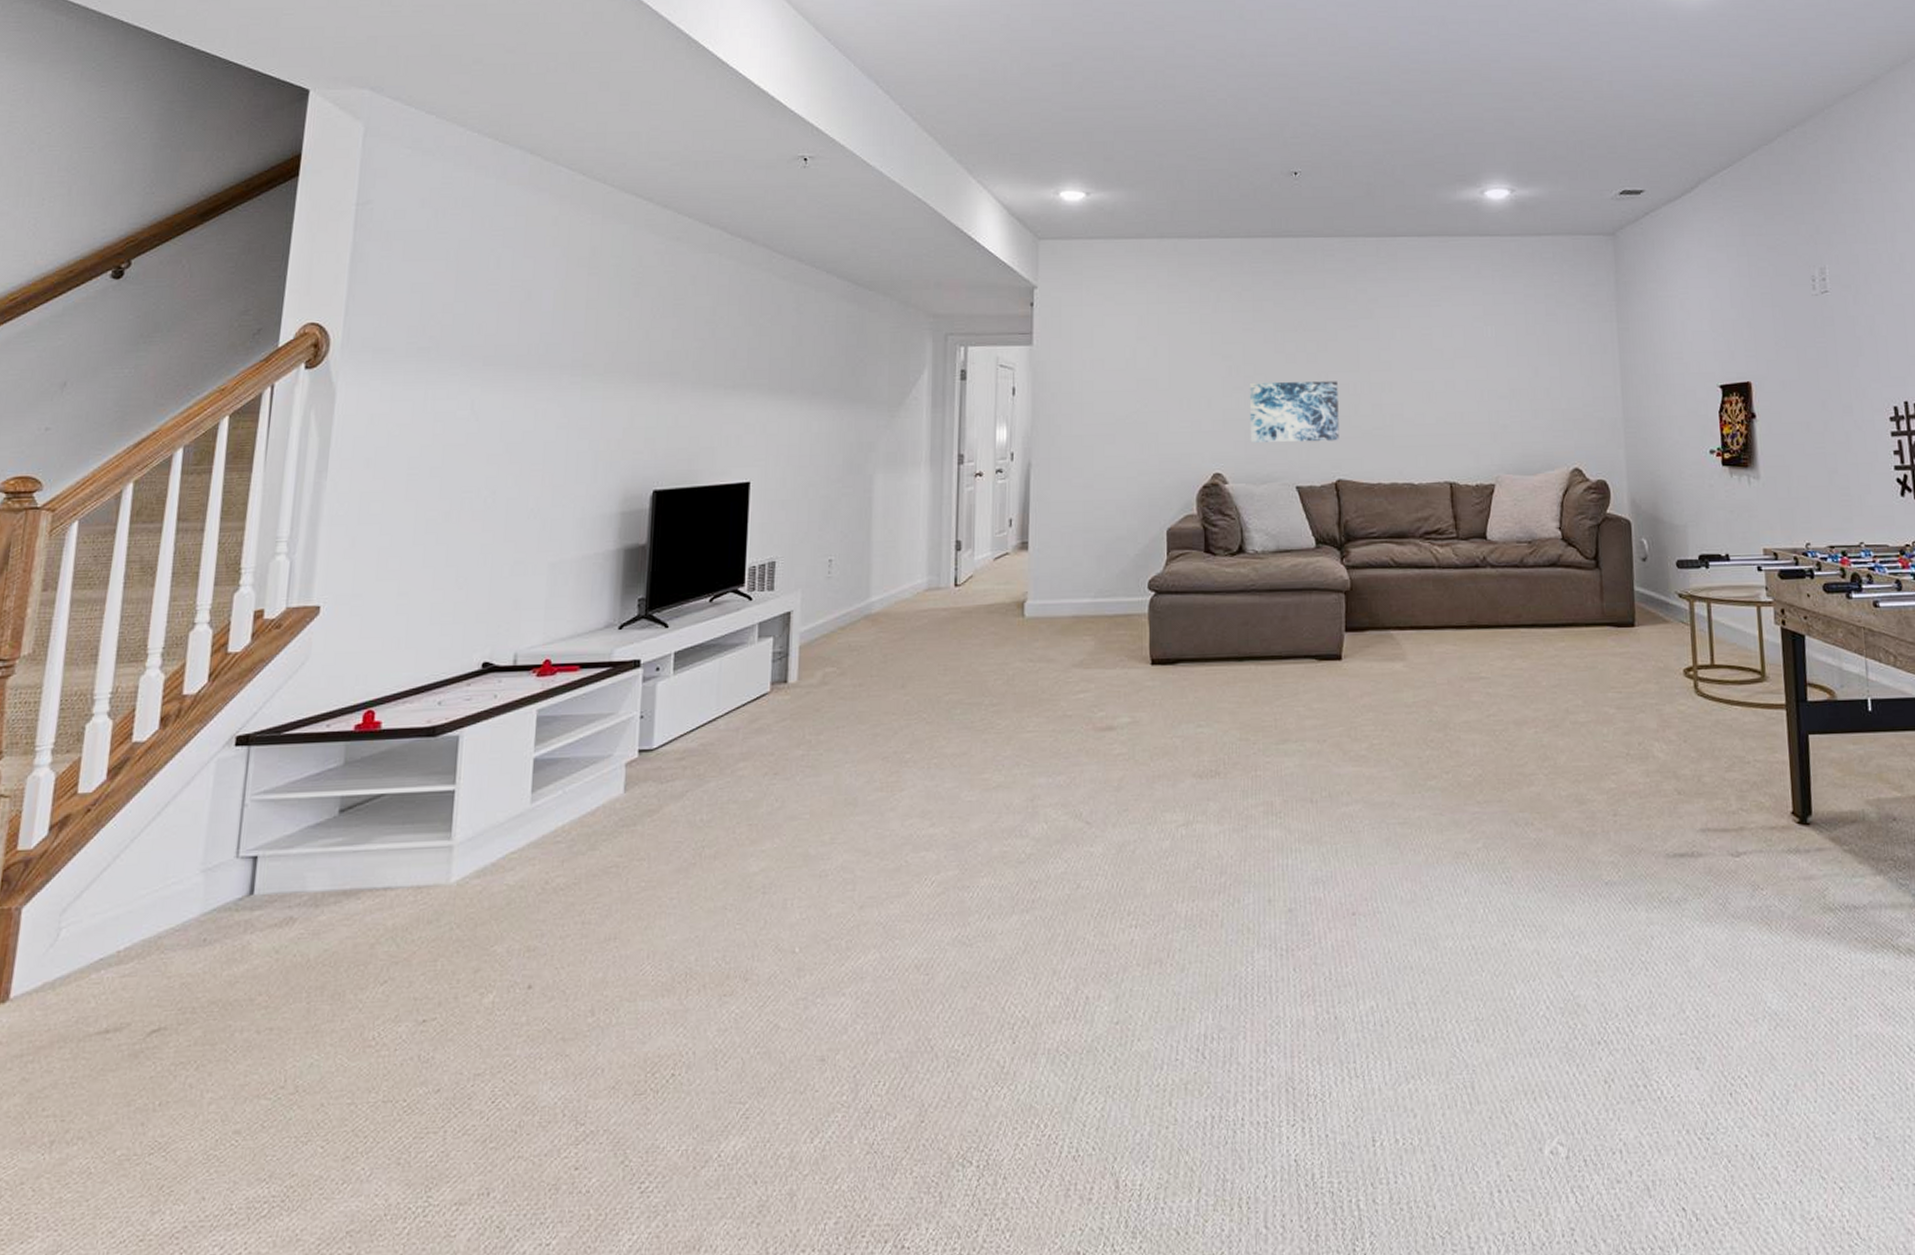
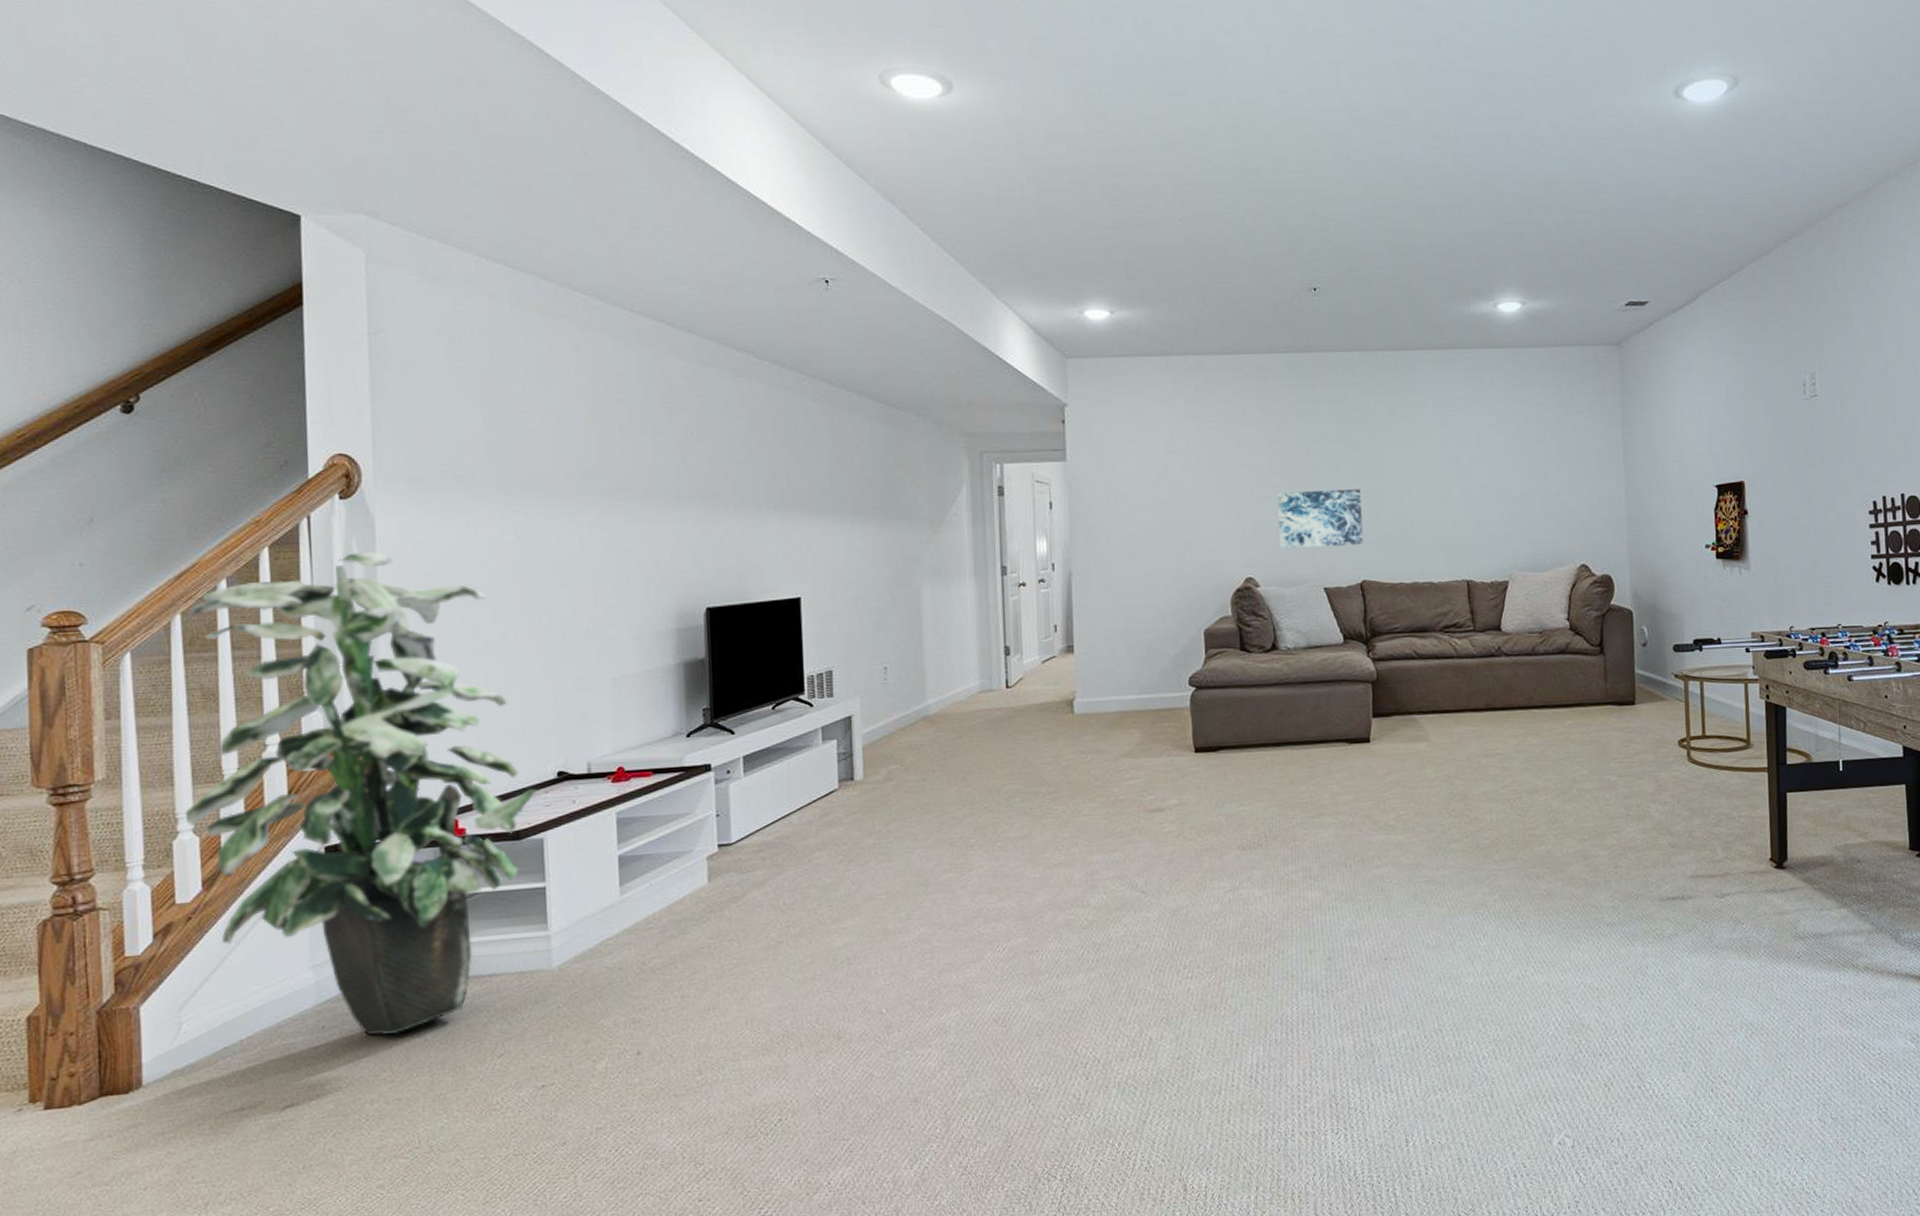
indoor plant: none [102,422,459,953] -> present [185,550,537,1036]

